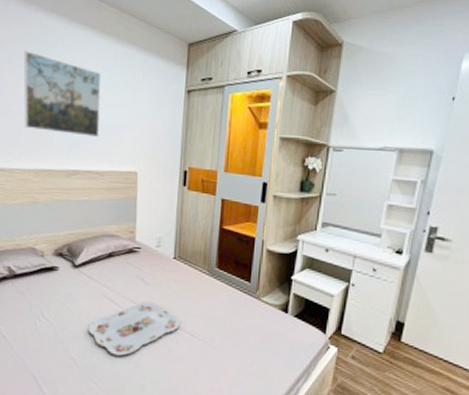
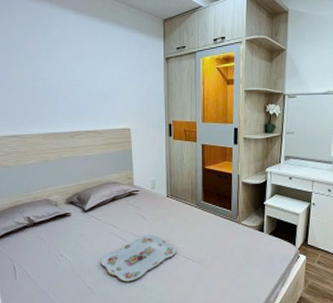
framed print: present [23,51,101,137] -> none [25,35,96,103]

